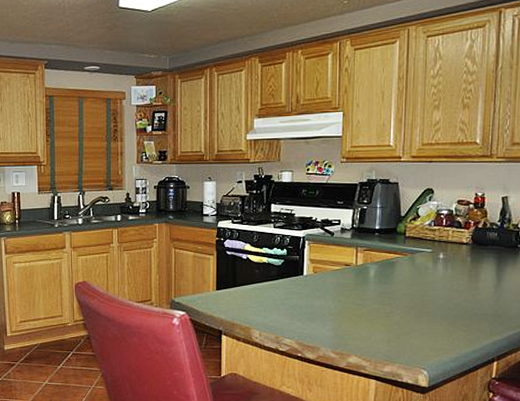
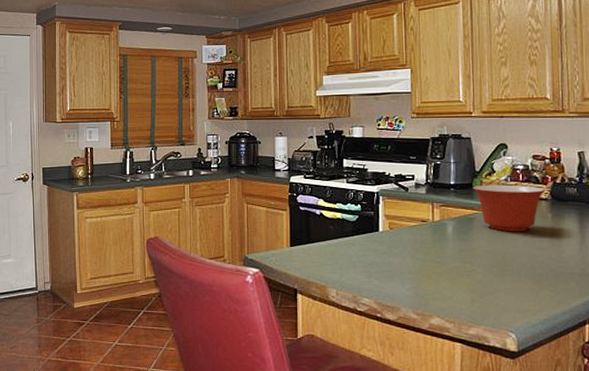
mixing bowl: none [397,229,468,275] -> present [473,184,546,232]

